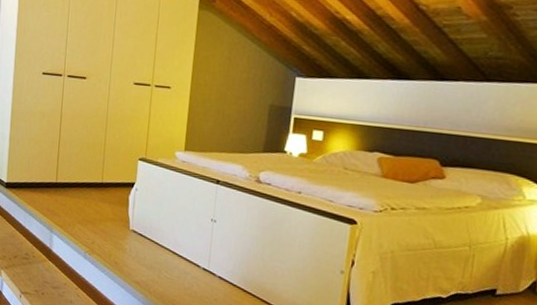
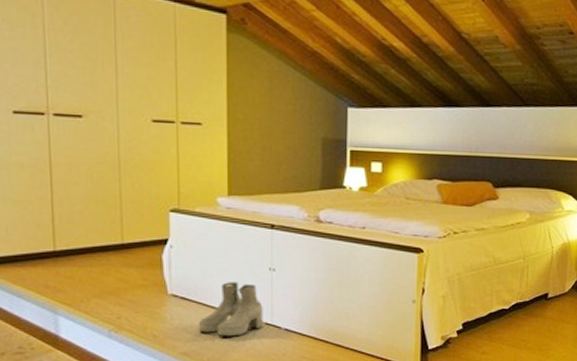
boots: none [149,226,203,276] -> present [198,282,263,337]

